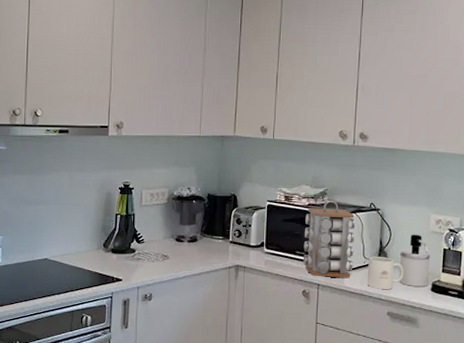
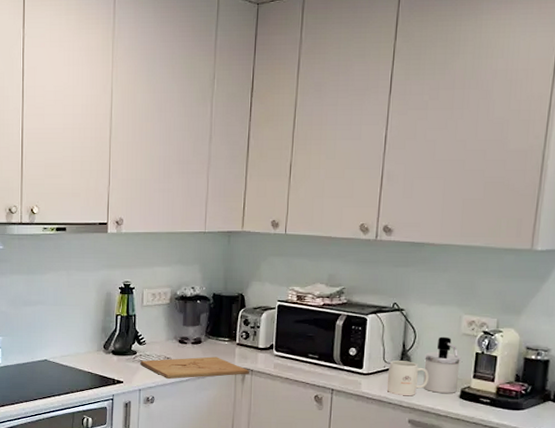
cutting board: none [139,254,242,277] -> present [140,356,249,380]
spice rack: present [303,200,355,278] -> none [316,299,376,383]

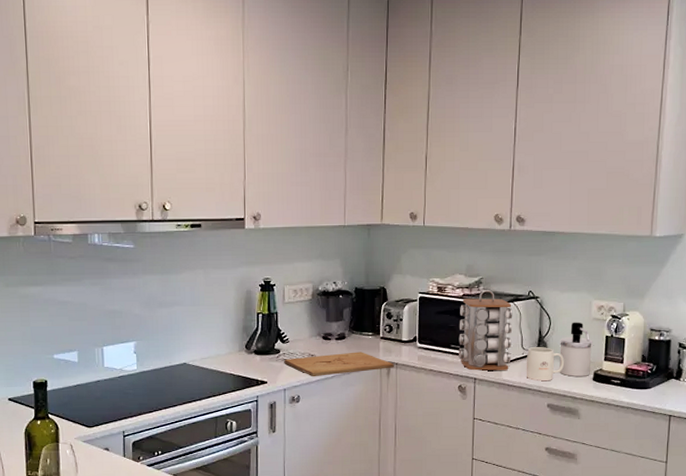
spice rack: none [316,299,376,383] -> present [458,289,513,372]

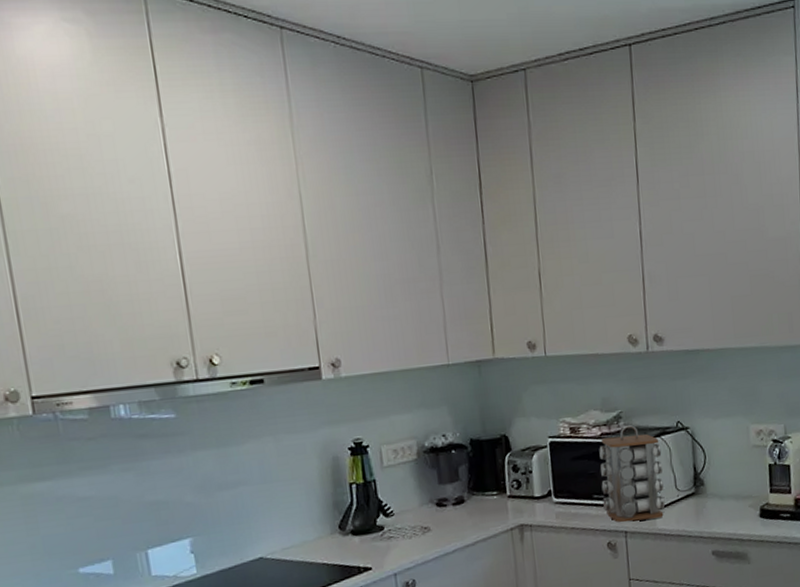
cutting board: present [284,352,394,377] -> none [390,516,528,555]
mug: present [526,347,564,382] -> none [682,485,726,527]
soap dispenser: present [559,322,593,377] -> none [718,451,756,516]

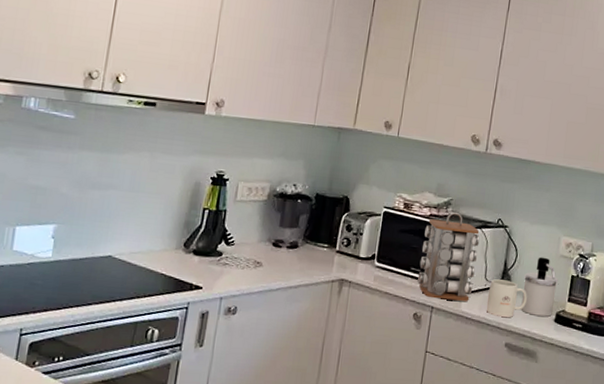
mug: none [682,485,726,527] -> present [486,279,527,318]
soap dispenser: none [718,451,756,516] -> present [521,257,559,317]

